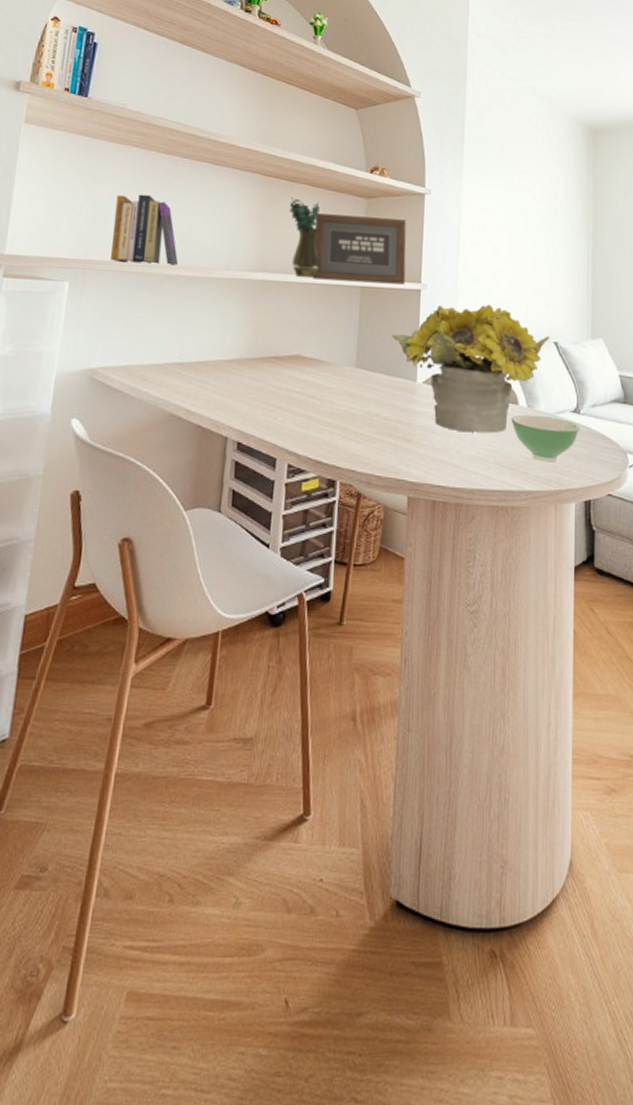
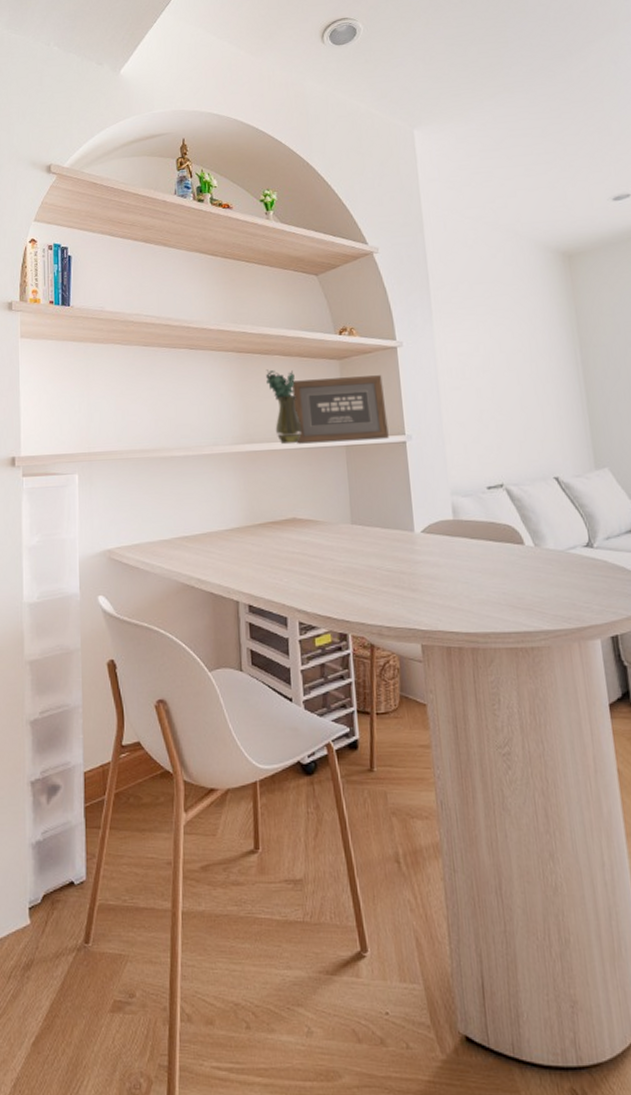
books: present [111,194,179,265] -> none [108,386,171,452]
sunflower: present [391,304,550,434] -> none [382,447,549,577]
bowl: present [511,414,579,463] -> none [518,553,595,600]

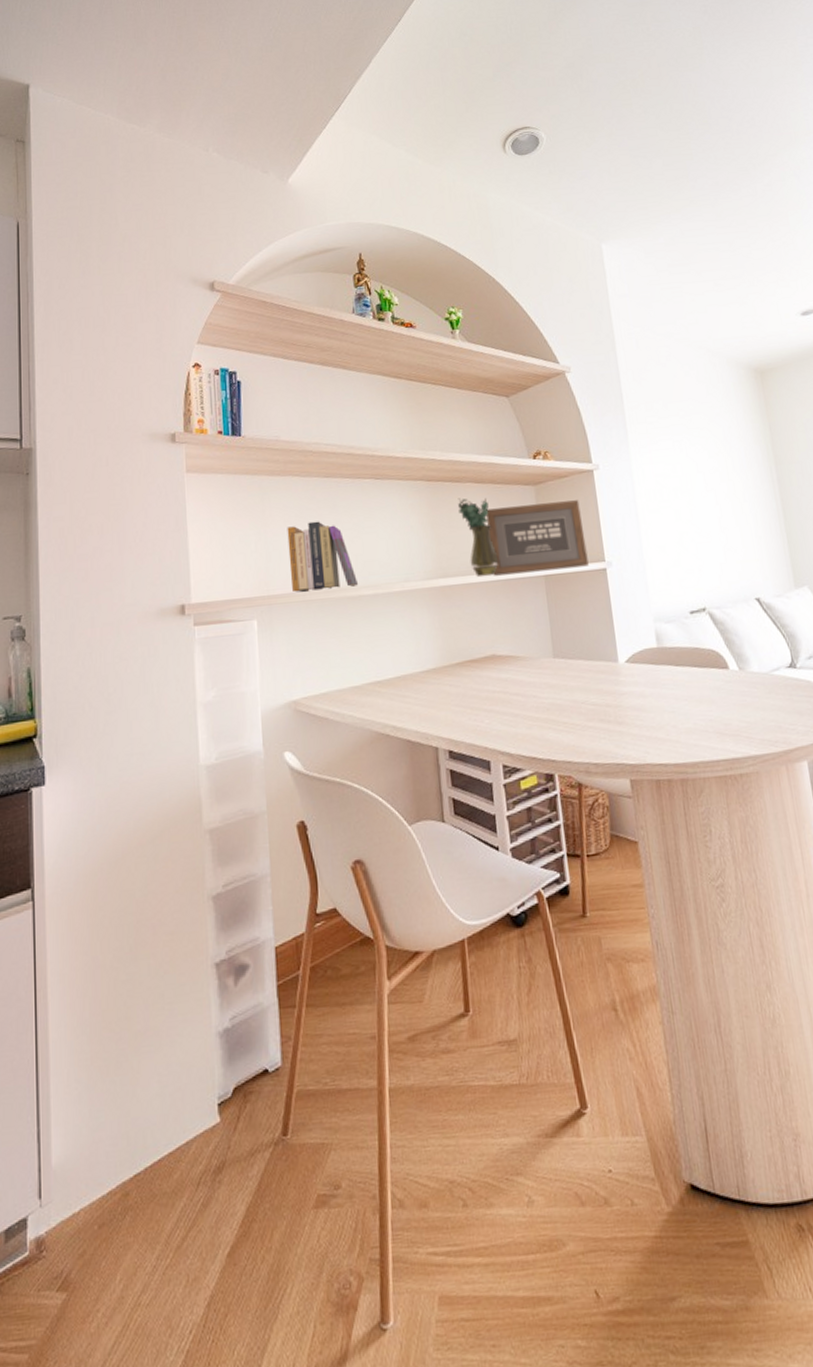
books: none [108,386,171,452] -> present [287,521,359,593]

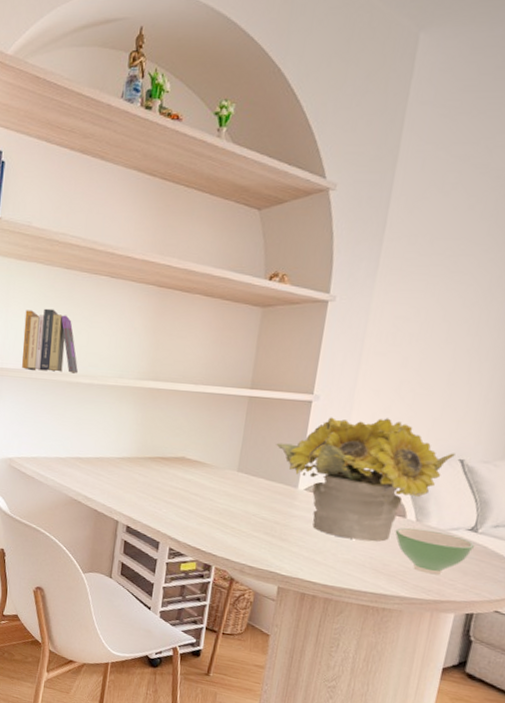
vase: present [458,498,499,578] -> none [181,308,213,388]
picture frame: present [486,500,589,576] -> none [200,324,304,396]
sunflower: none [584,571,751,706] -> present [276,417,456,542]
bowl: none [723,676,799,724] -> present [395,527,474,575]

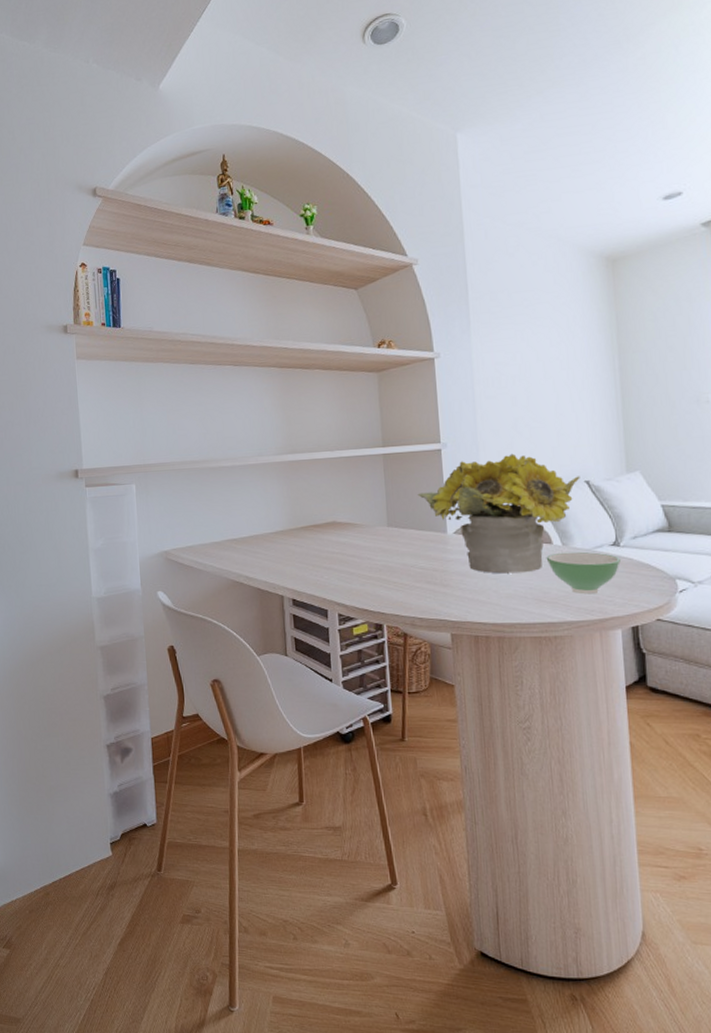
books: present [22,308,79,374] -> none [159,402,219,463]

